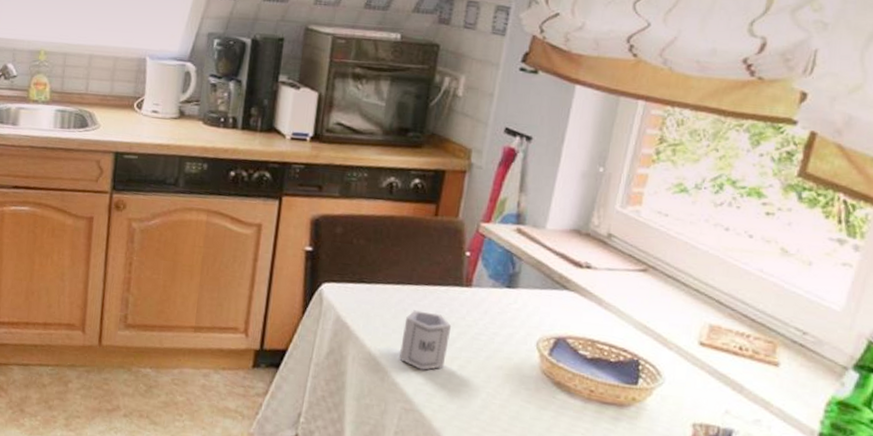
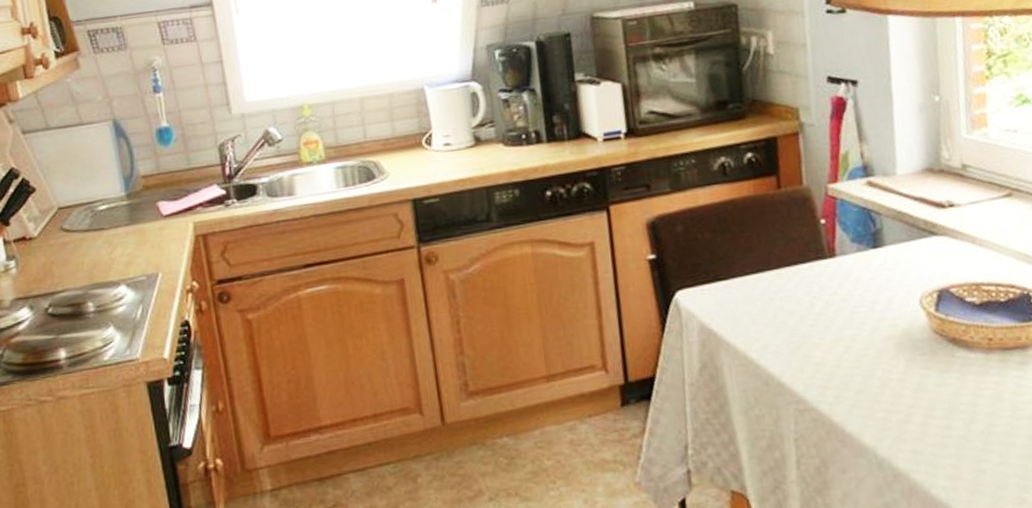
cup: present [399,310,452,370] -> none [775,294,829,362]

